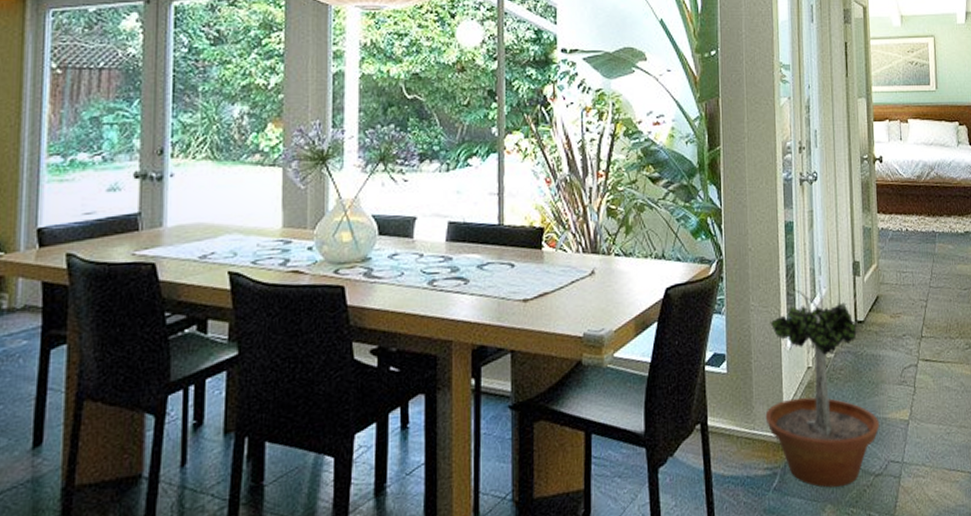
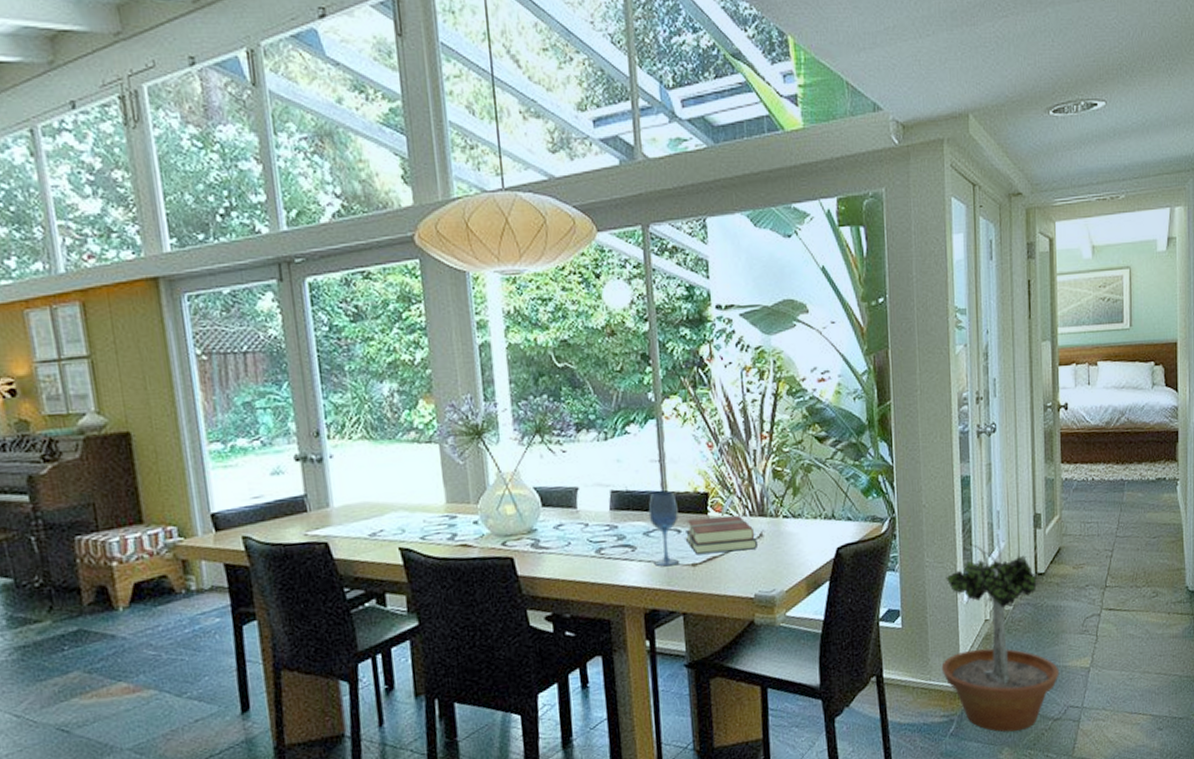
wineglass: none [484,224,513,302] -> present [648,490,679,567]
books: none [518,251,590,291] -> present [684,515,759,555]

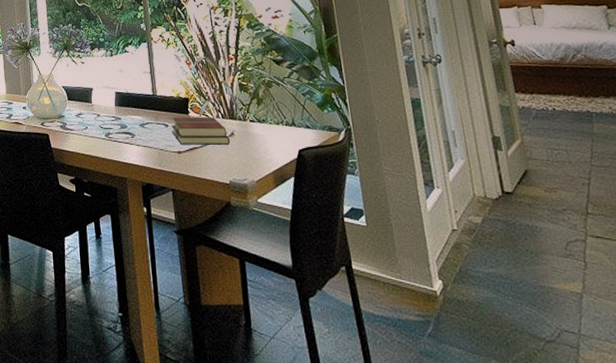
wineglass: present [648,490,679,567] -> none [143,94,167,152]
potted tree: present [941,534,1060,732] -> none [406,151,546,345]

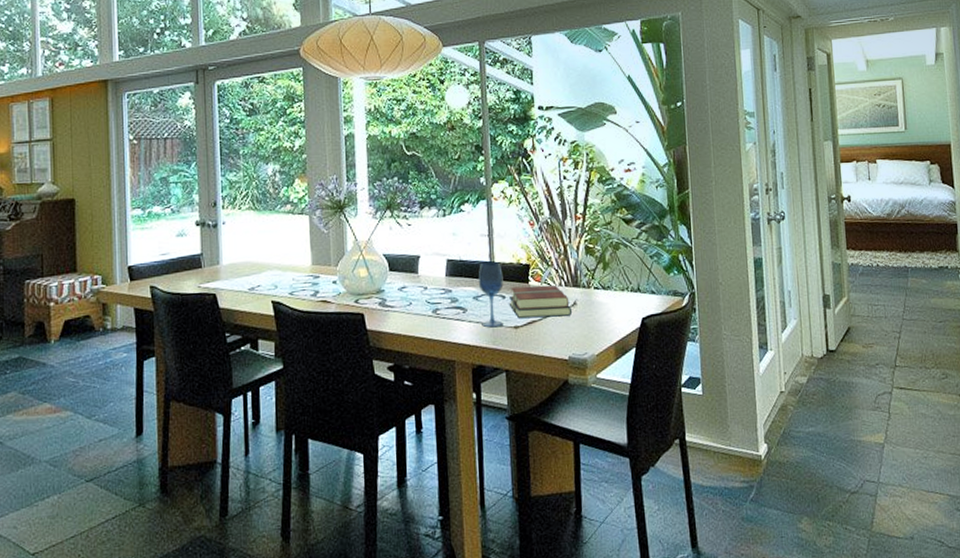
wineglass: none [143,94,167,152] -> present [478,261,504,328]

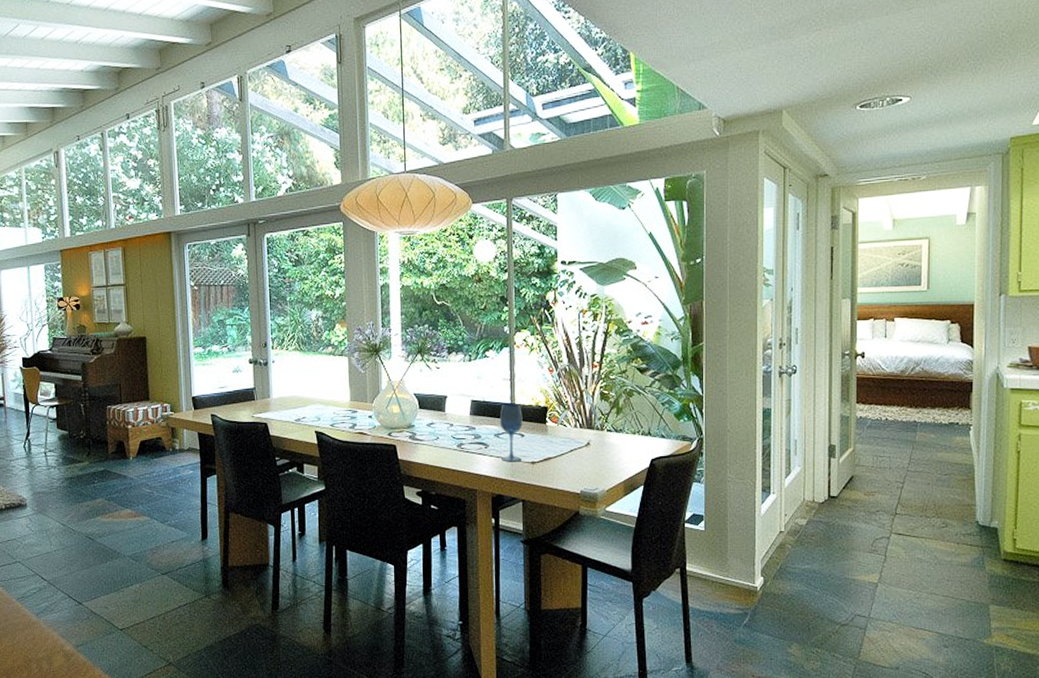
books: present [508,285,573,319] -> none [527,426,586,456]

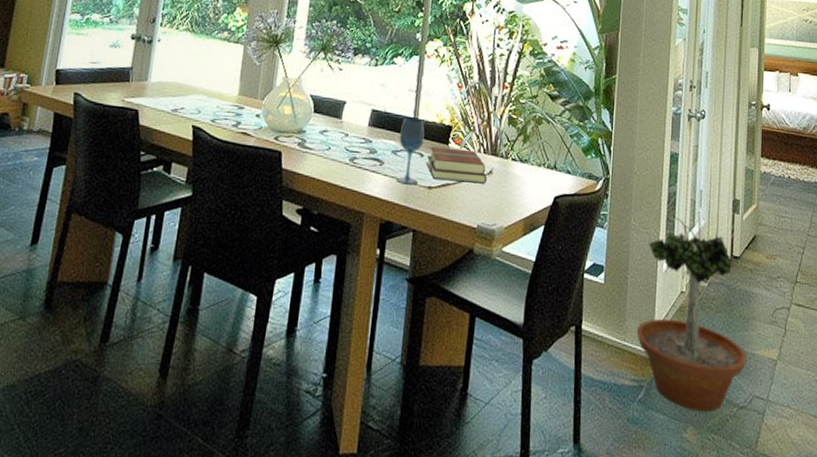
books: none [527,426,586,456] -> present [426,146,488,184]
potted tree: none [738,459,848,630] -> present [636,211,748,411]

